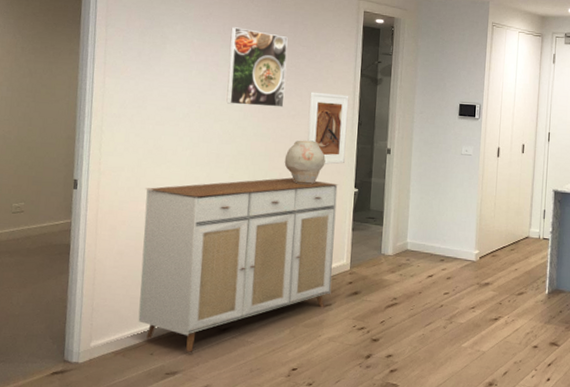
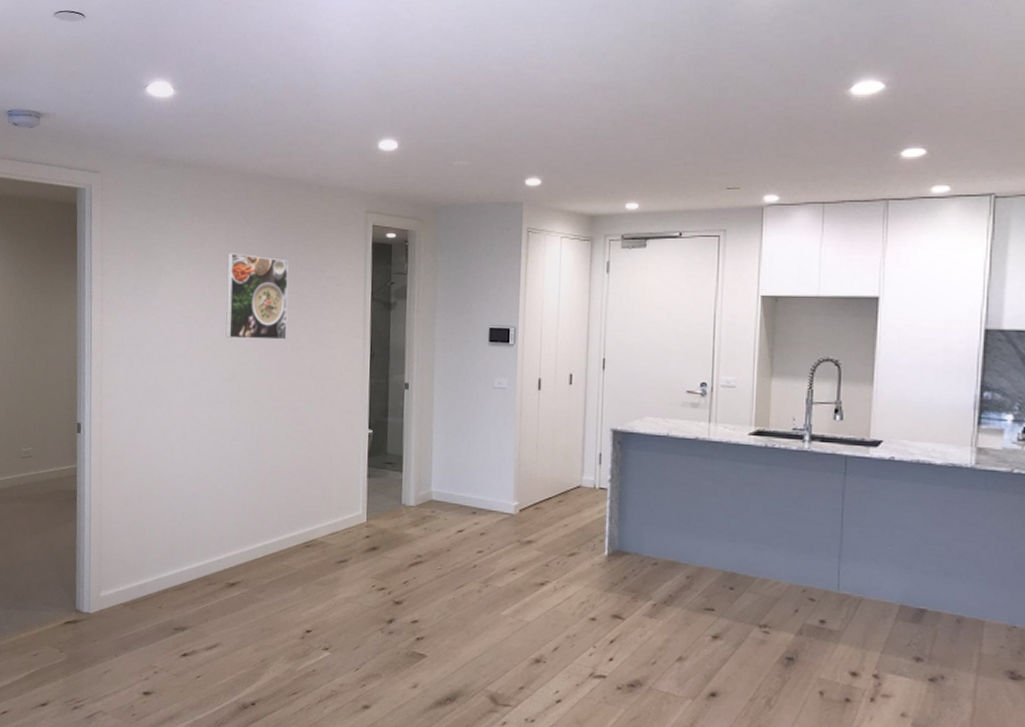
sideboard: present [138,177,338,352] -> none [145,418,350,608]
vase: present [284,140,326,184] -> none [289,375,335,425]
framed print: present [307,91,349,165] -> none [313,321,359,403]

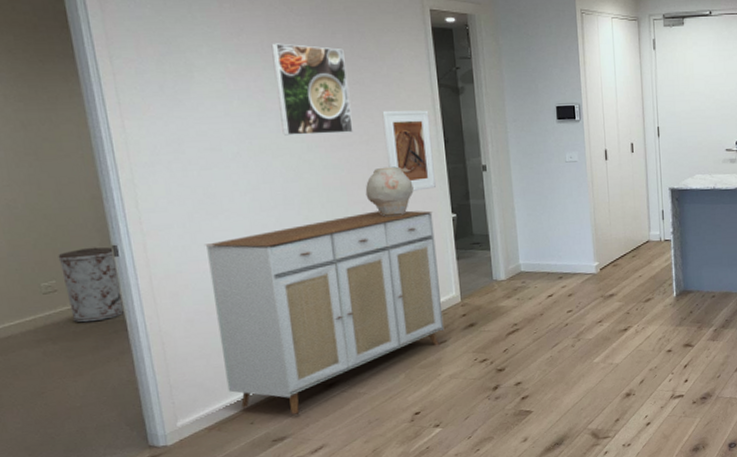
trash can: none [37,422,78,489] -> present [58,247,124,323]
sideboard: none [145,418,350,608] -> present [205,210,444,415]
vase: none [289,375,335,425] -> present [365,166,414,216]
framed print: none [313,321,359,403] -> present [382,110,436,191]

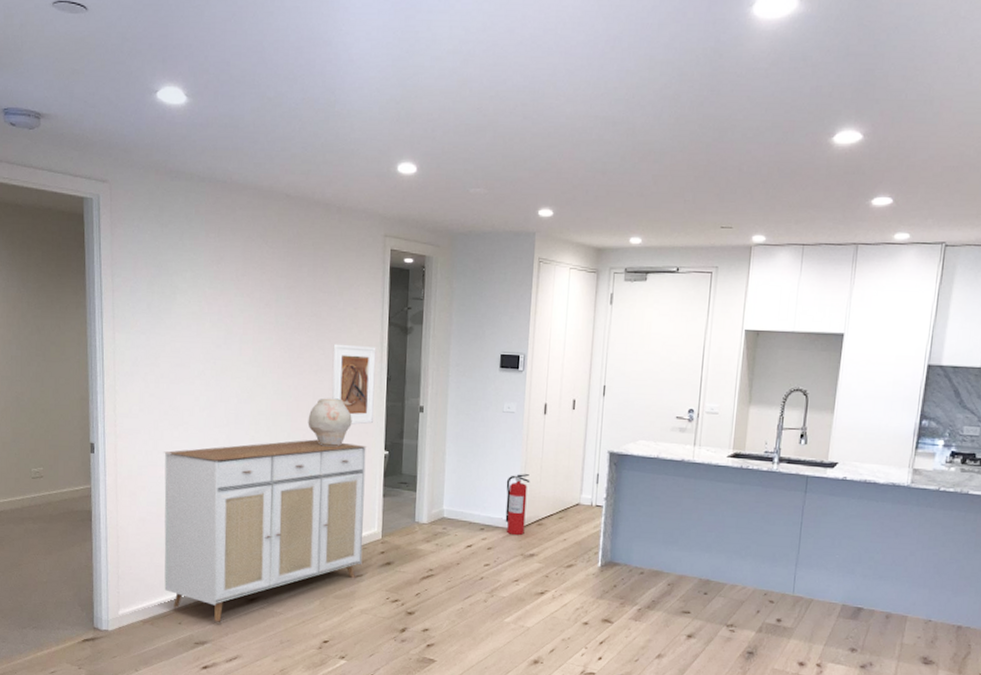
trash can: present [58,247,124,323] -> none [48,442,91,509]
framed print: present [271,43,353,136] -> none [243,272,307,362]
fire extinguisher: none [578,219,602,279] -> present [505,474,530,535]

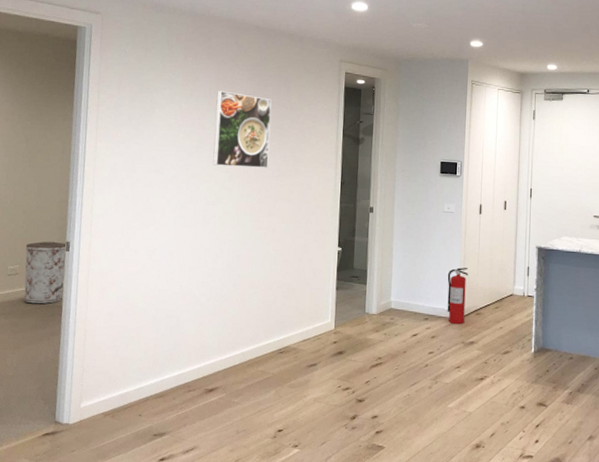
trash can: none [48,442,91,509] -> present [23,241,67,304]
sideboard: present [164,439,366,622] -> none [127,237,322,413]
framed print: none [243,272,307,362] -> present [212,91,272,168]
vase: present [308,398,352,446] -> none [269,200,309,243]
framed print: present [331,343,376,425] -> none [291,152,332,224]

